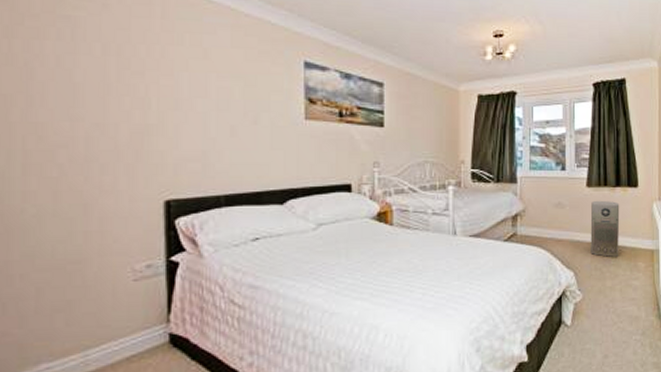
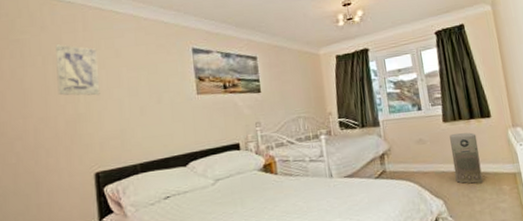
wall art: none [121,31,180,104] -> present [56,44,100,96]

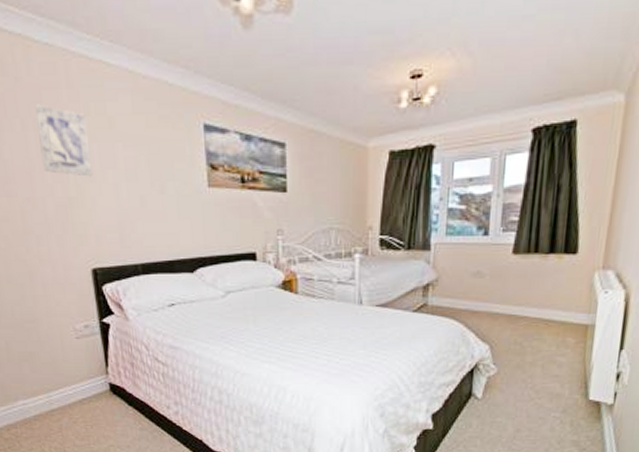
air purifier: present [449,132,483,184] -> none [511,269,552,332]

